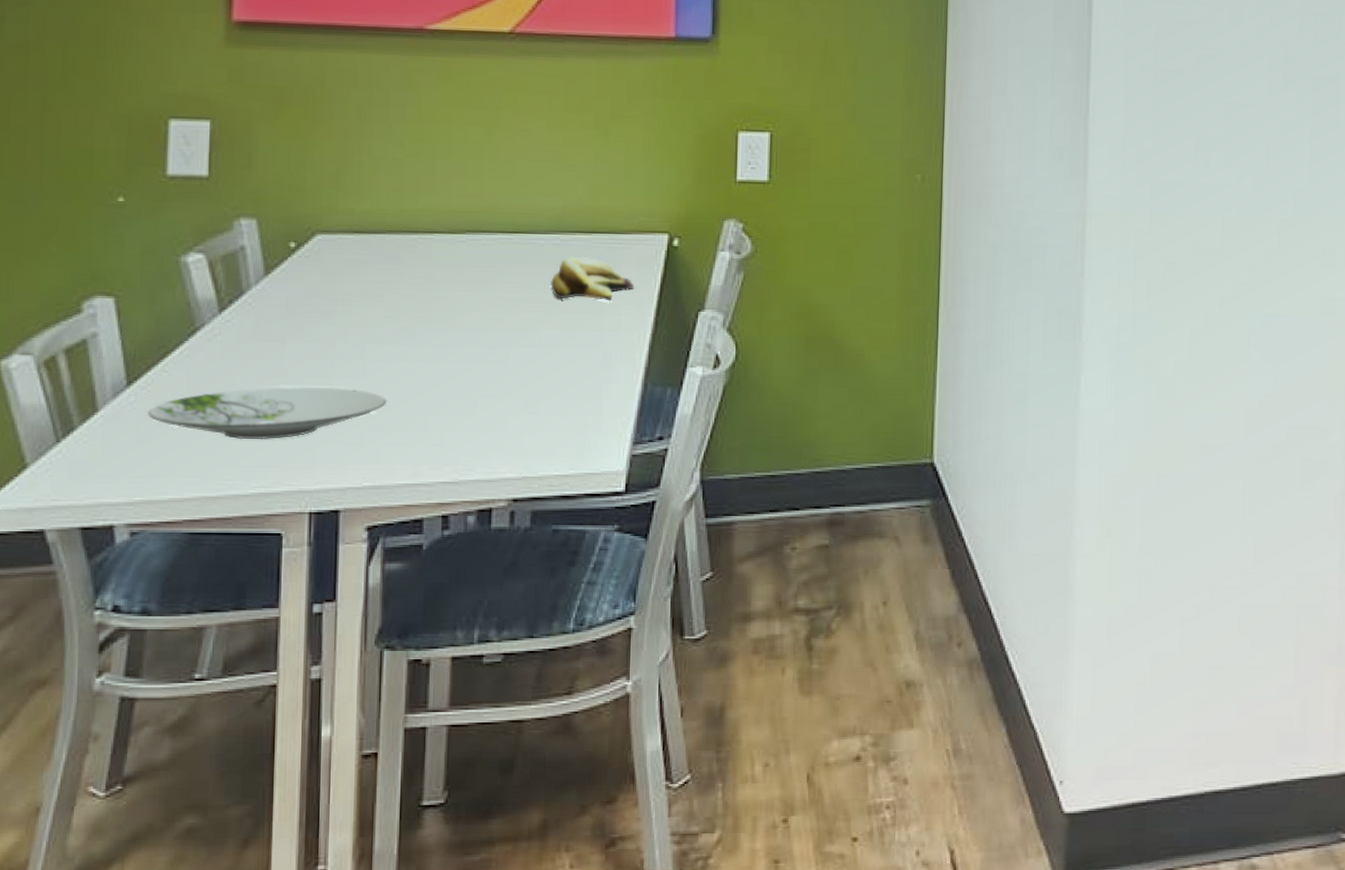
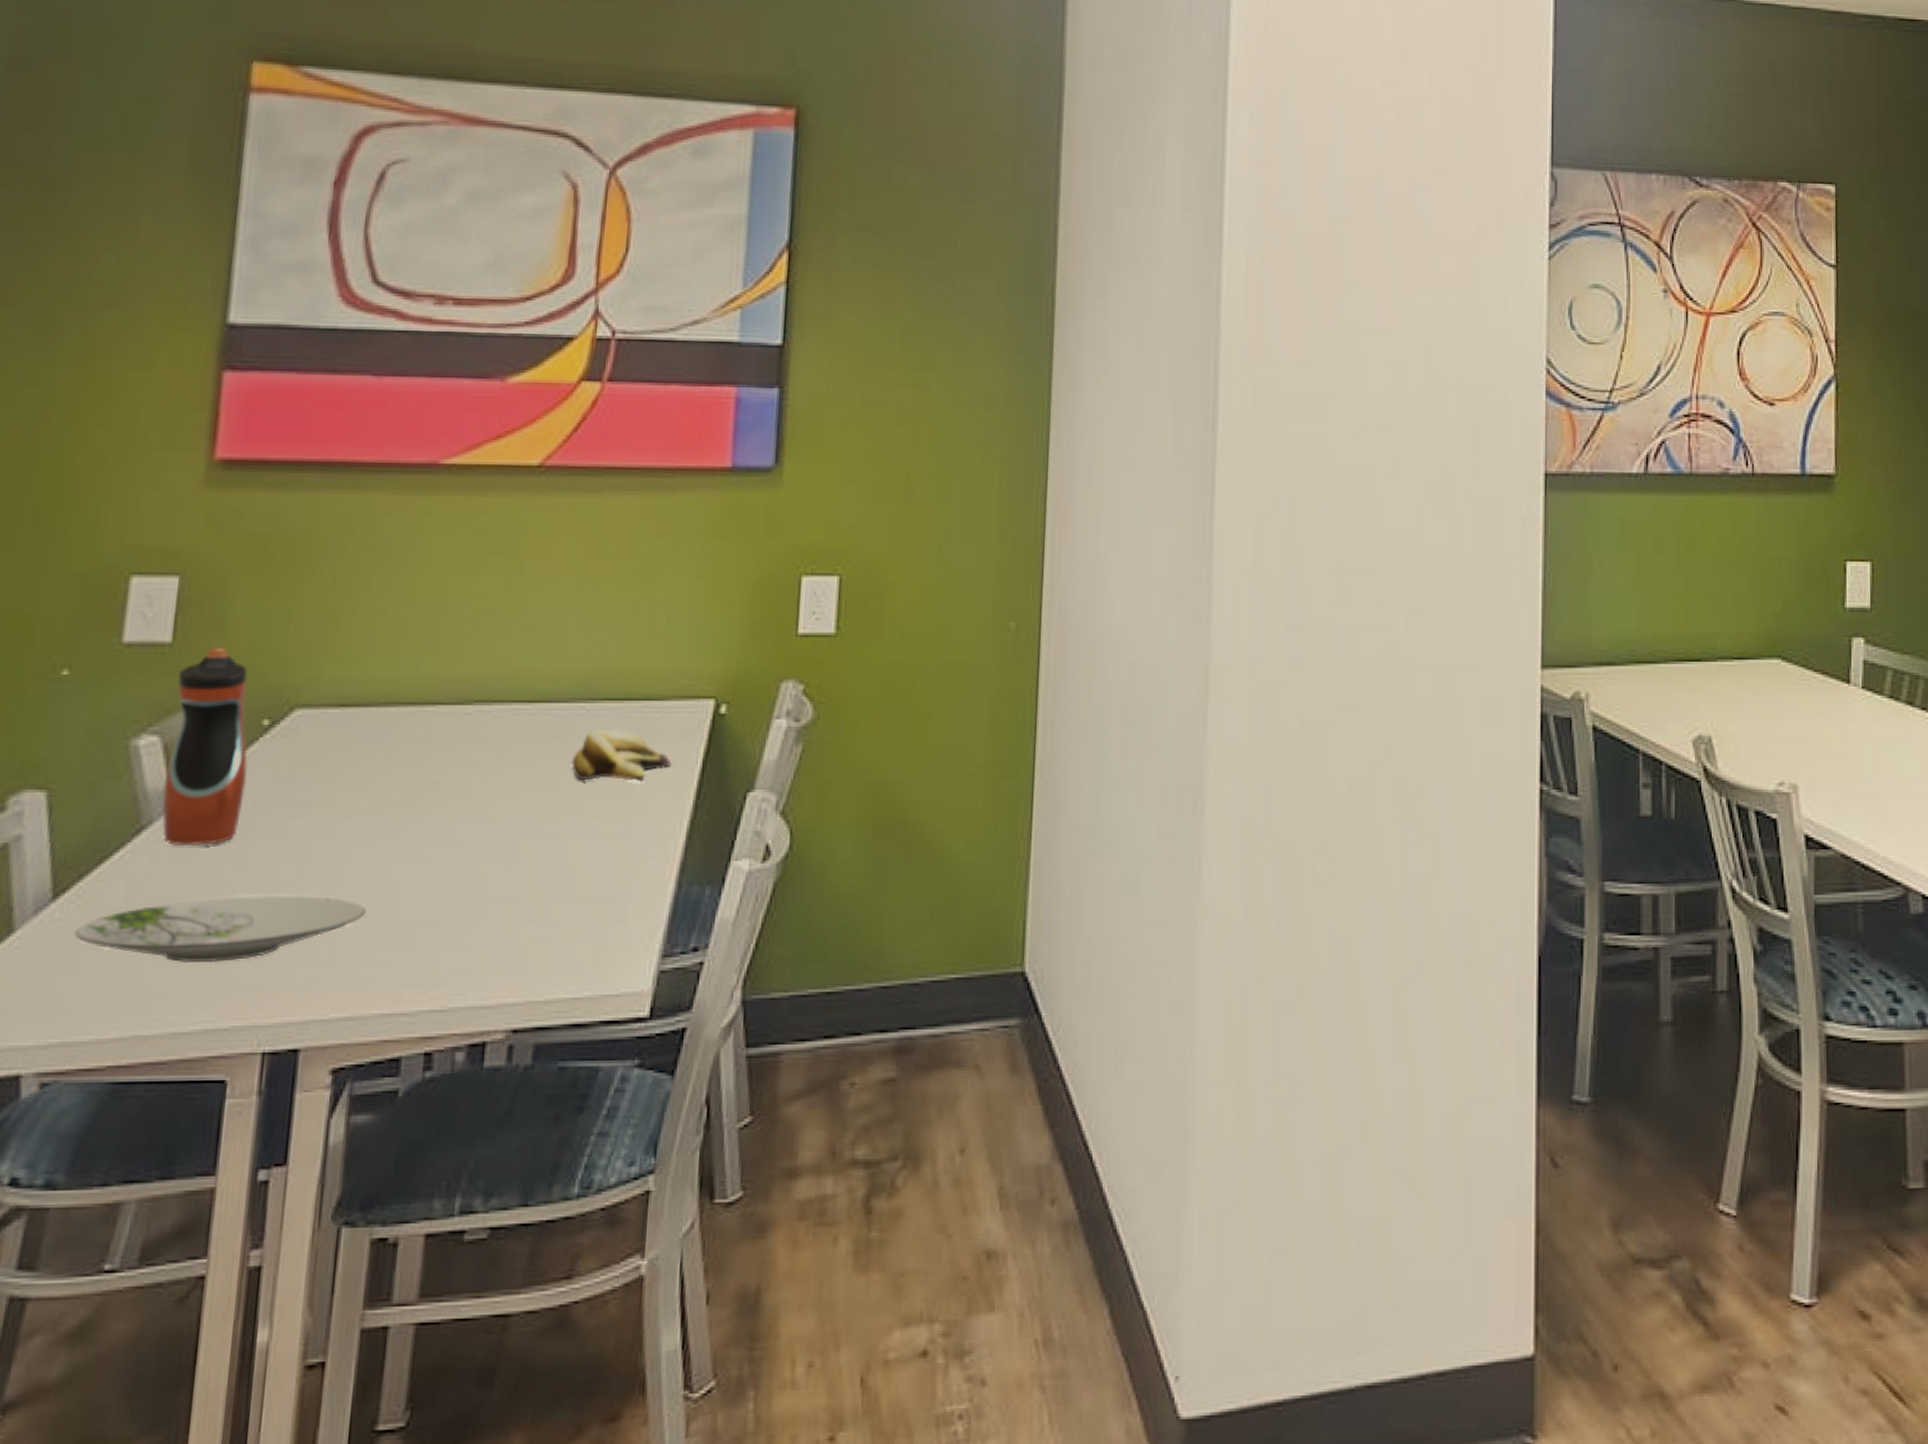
water bottle: none [210,181,281,346] -> present [161,647,248,847]

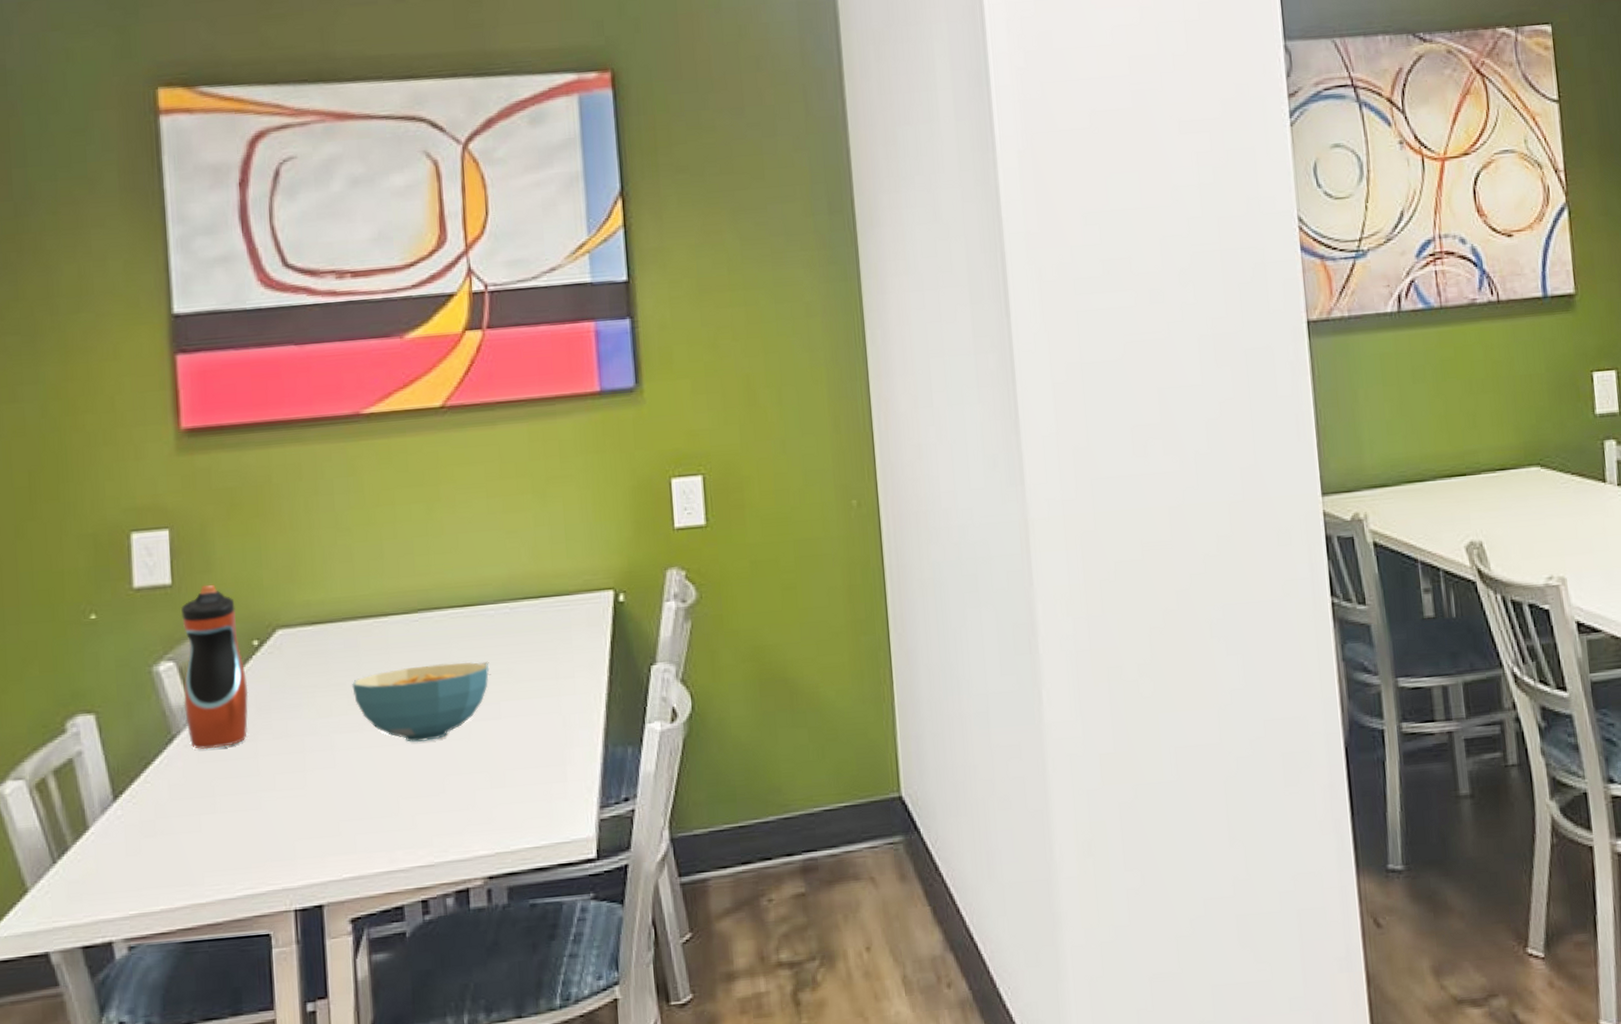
plate: present [74,895,367,964] -> none [135,780,359,843]
cereal bowl: none [378,768,551,860] -> present [352,661,490,743]
banana: present [571,729,672,783] -> none [504,623,586,667]

